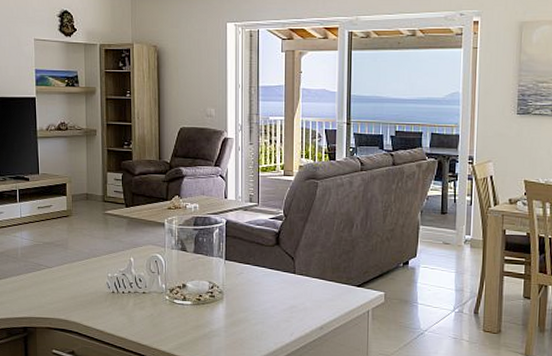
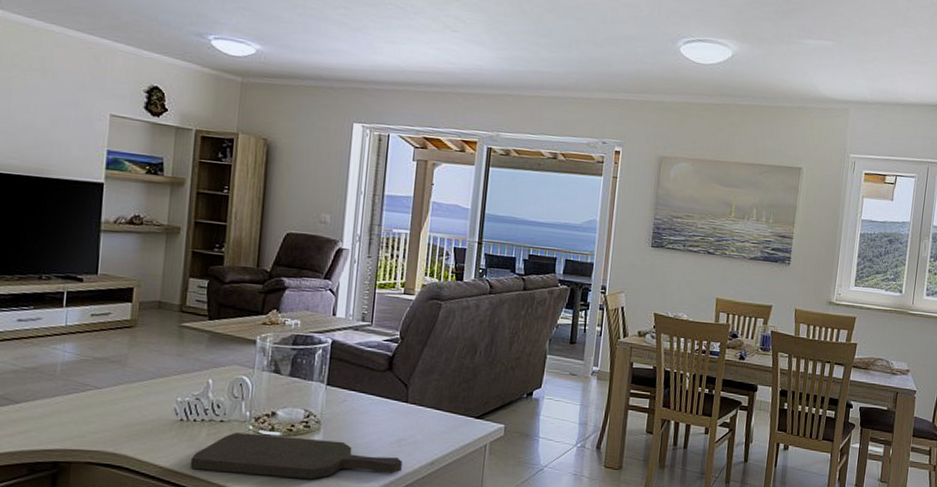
cutting board: none [123,302,295,342] -> present [190,432,402,480]

